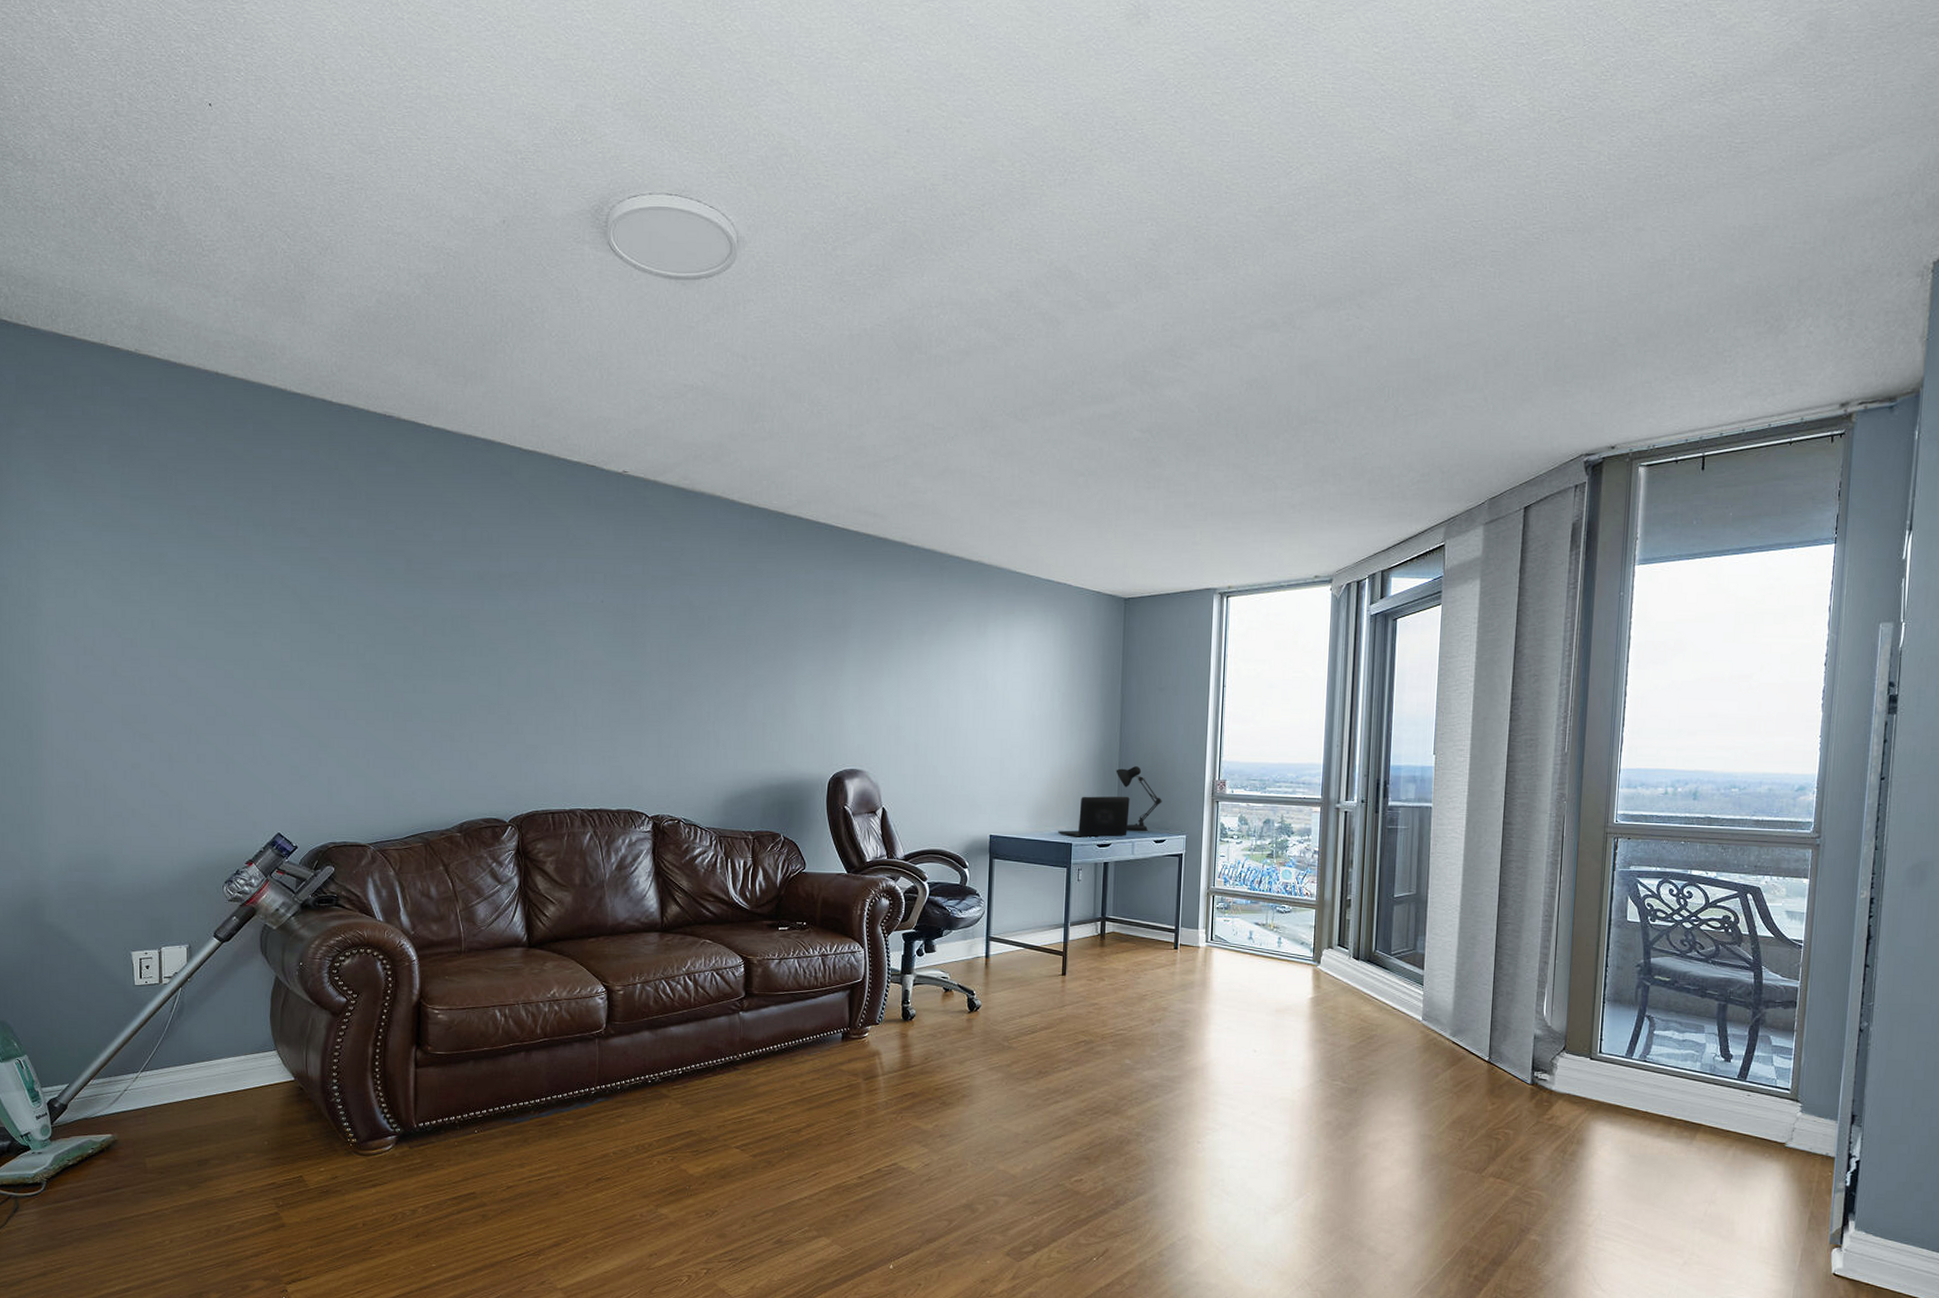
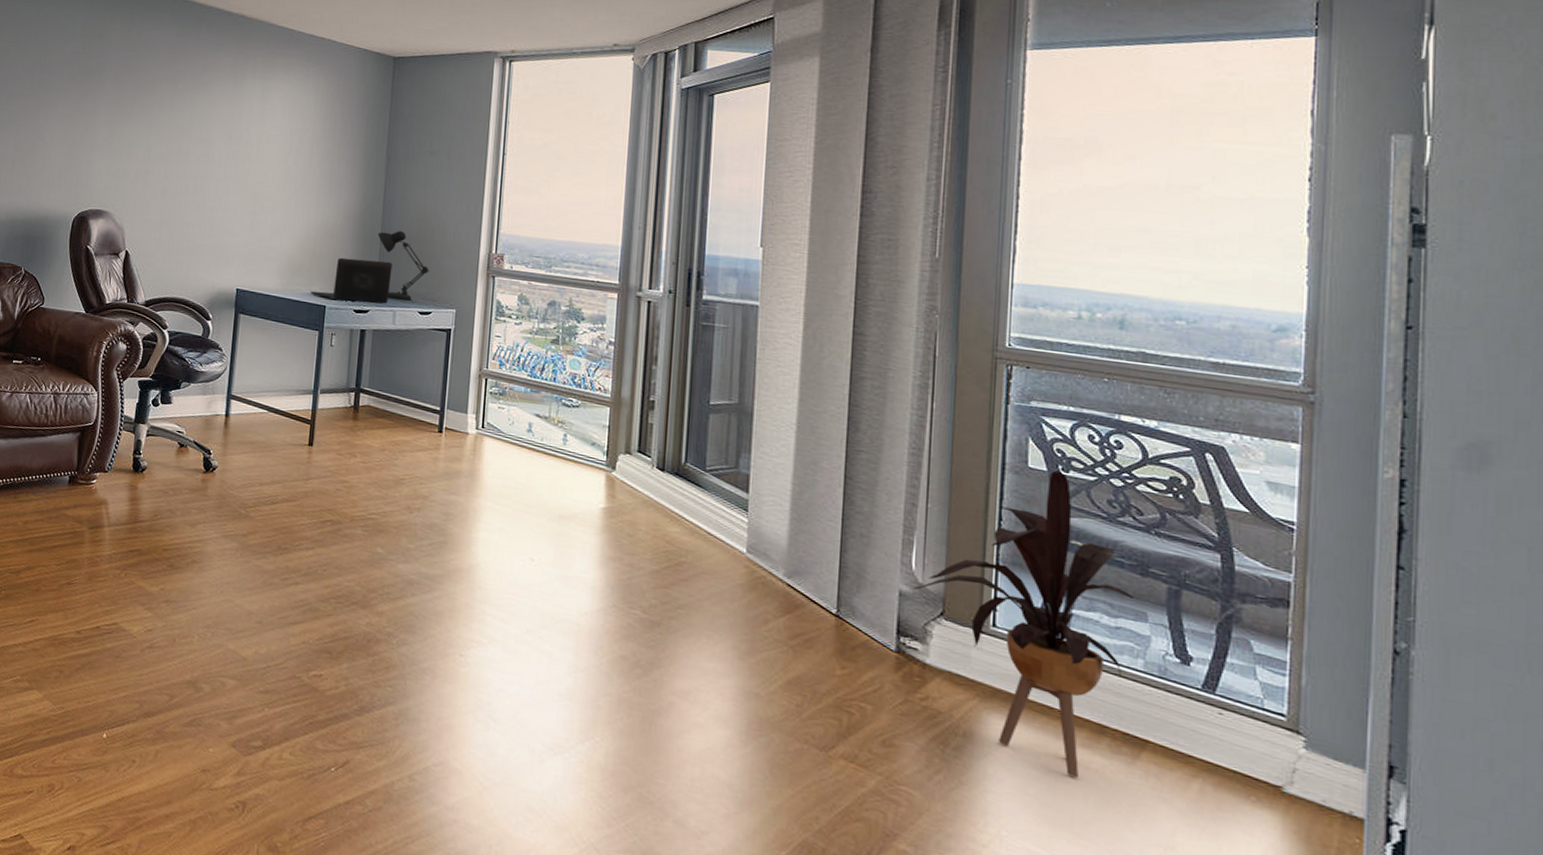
house plant: none [1544,921,1696,1162] -> present [913,470,1134,779]

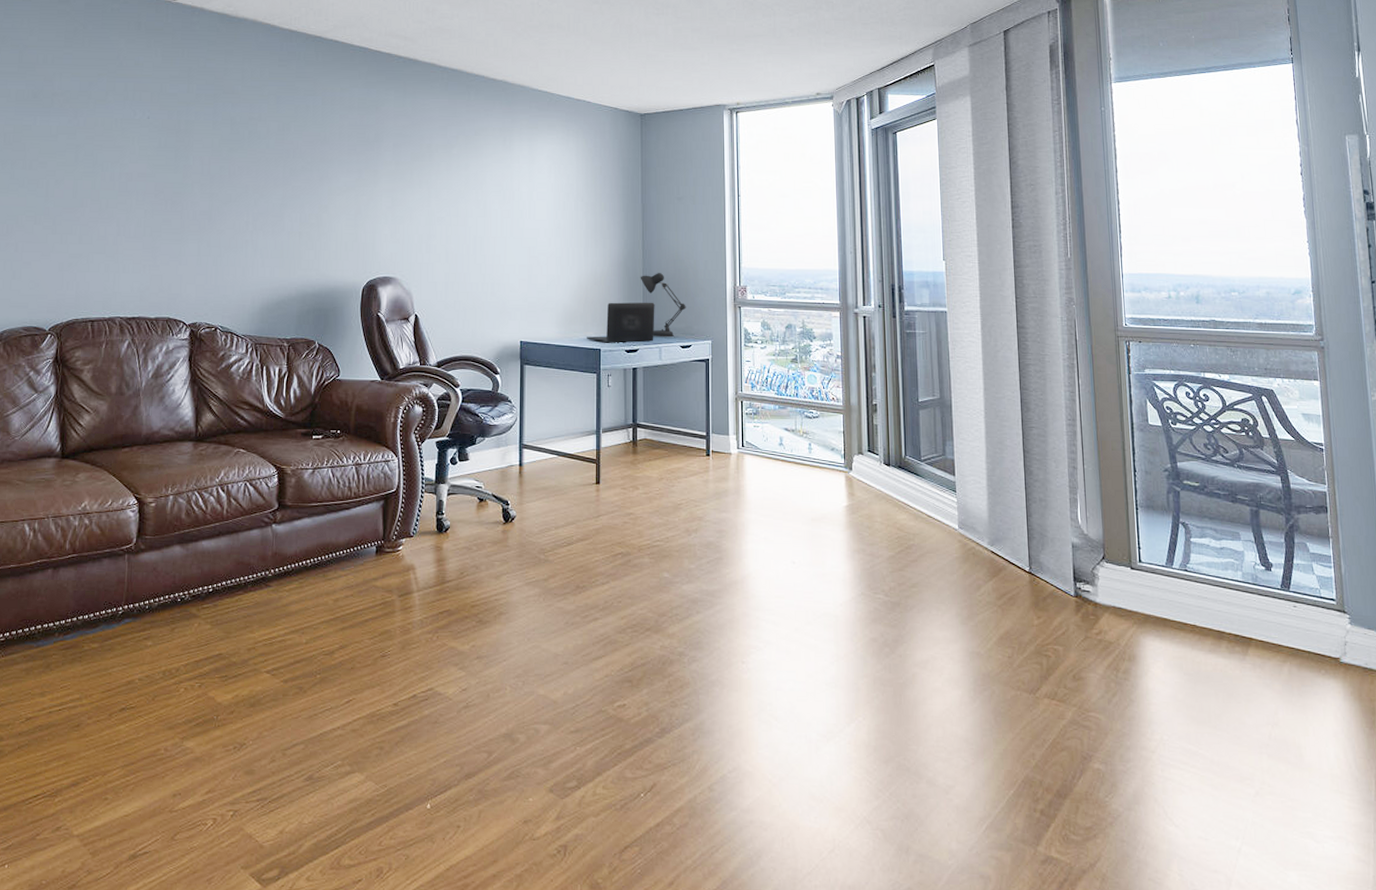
house plant: present [913,470,1134,779] -> none [1081,424,1229,680]

